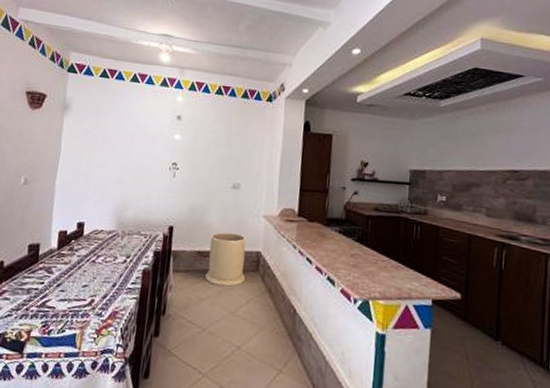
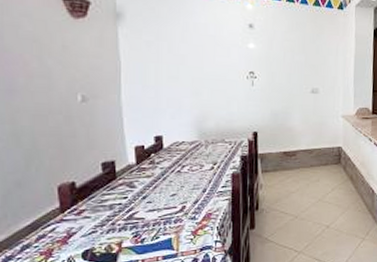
trash can: present [205,232,247,287] -> none [293,132,329,179]

